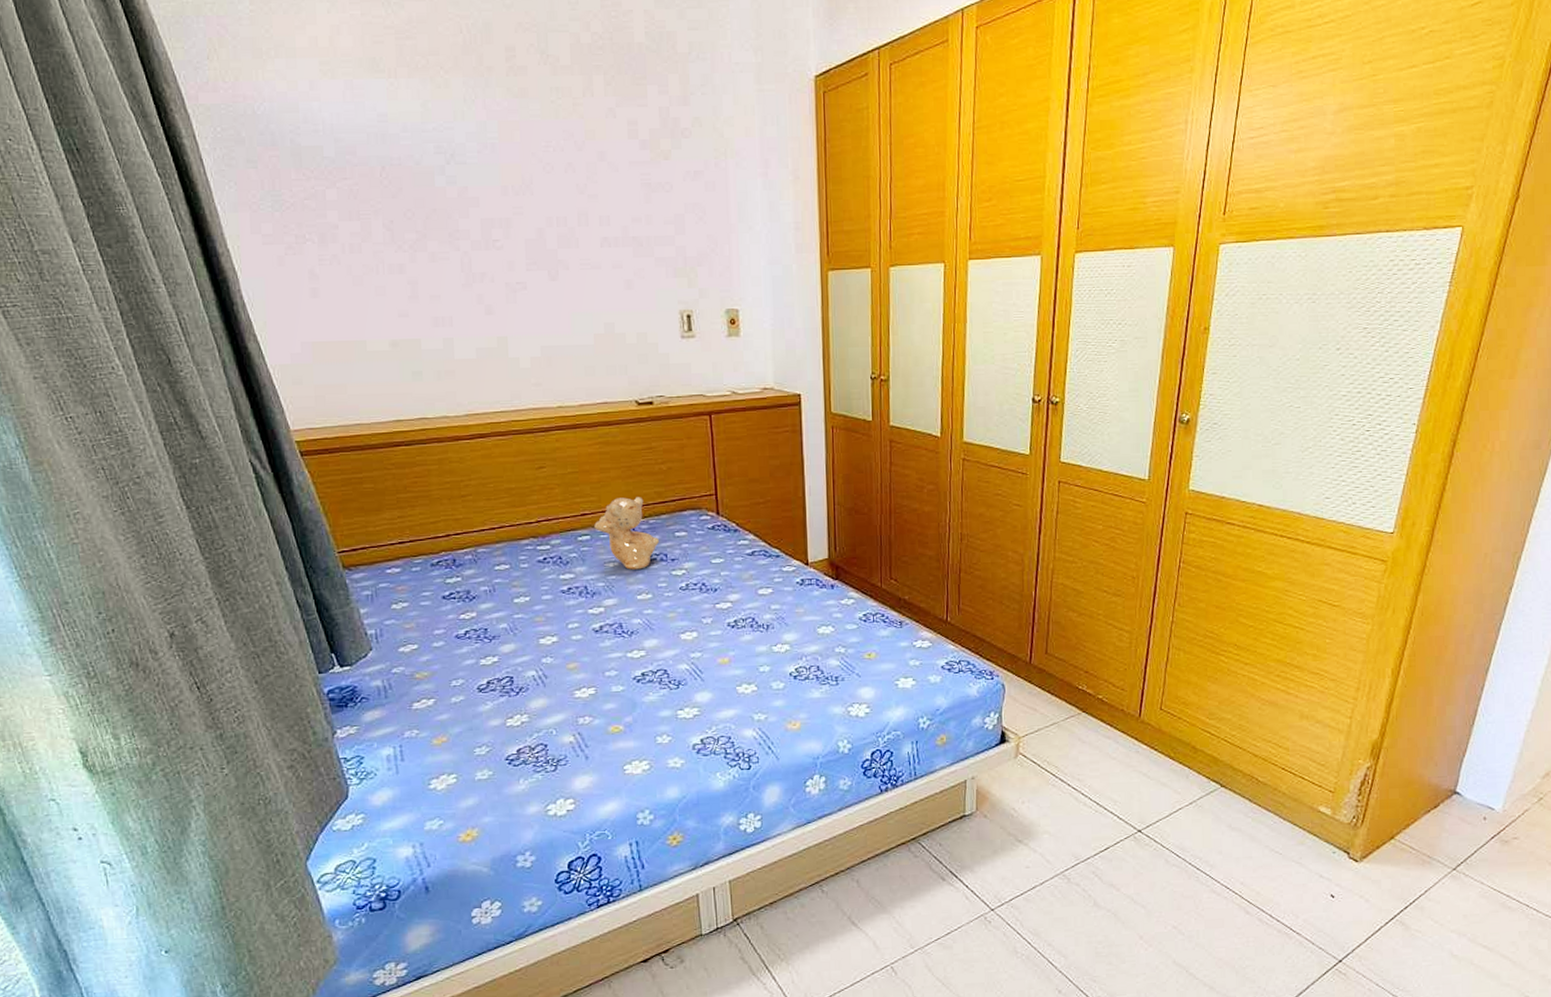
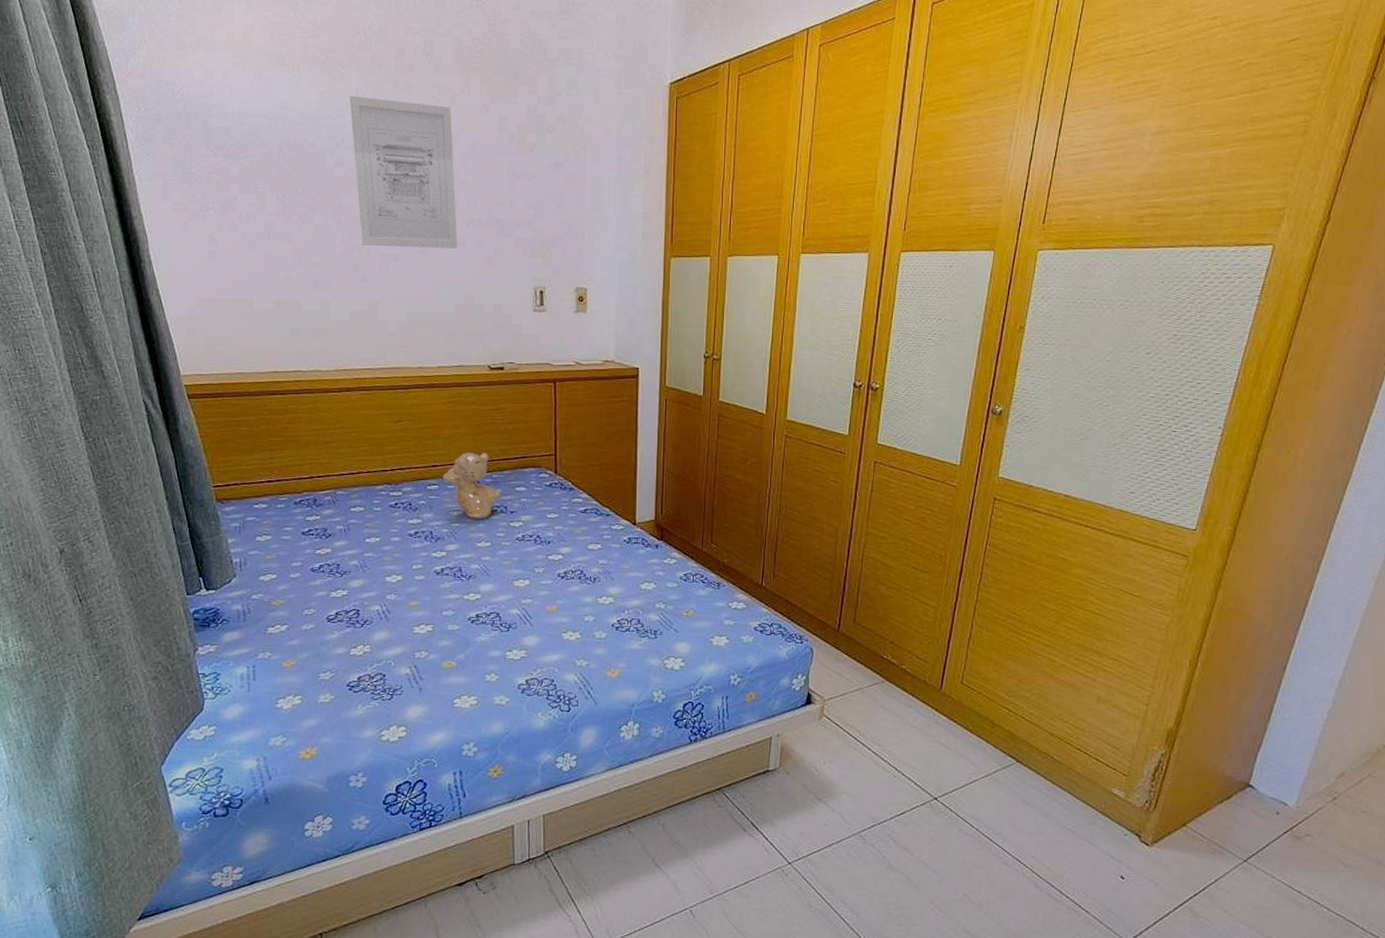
wall art: none [457,103,592,274] -> present [349,95,458,249]

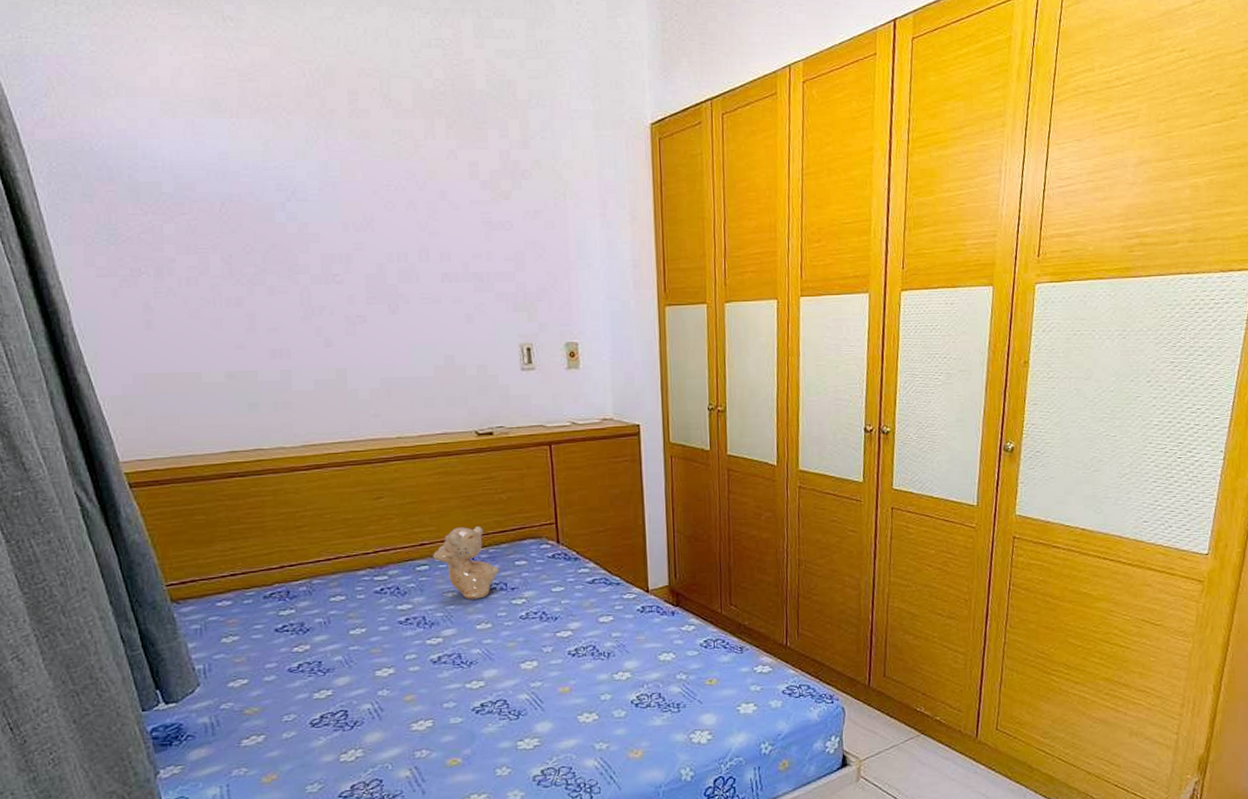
wall art: present [349,95,458,249] -> none [299,143,433,308]

